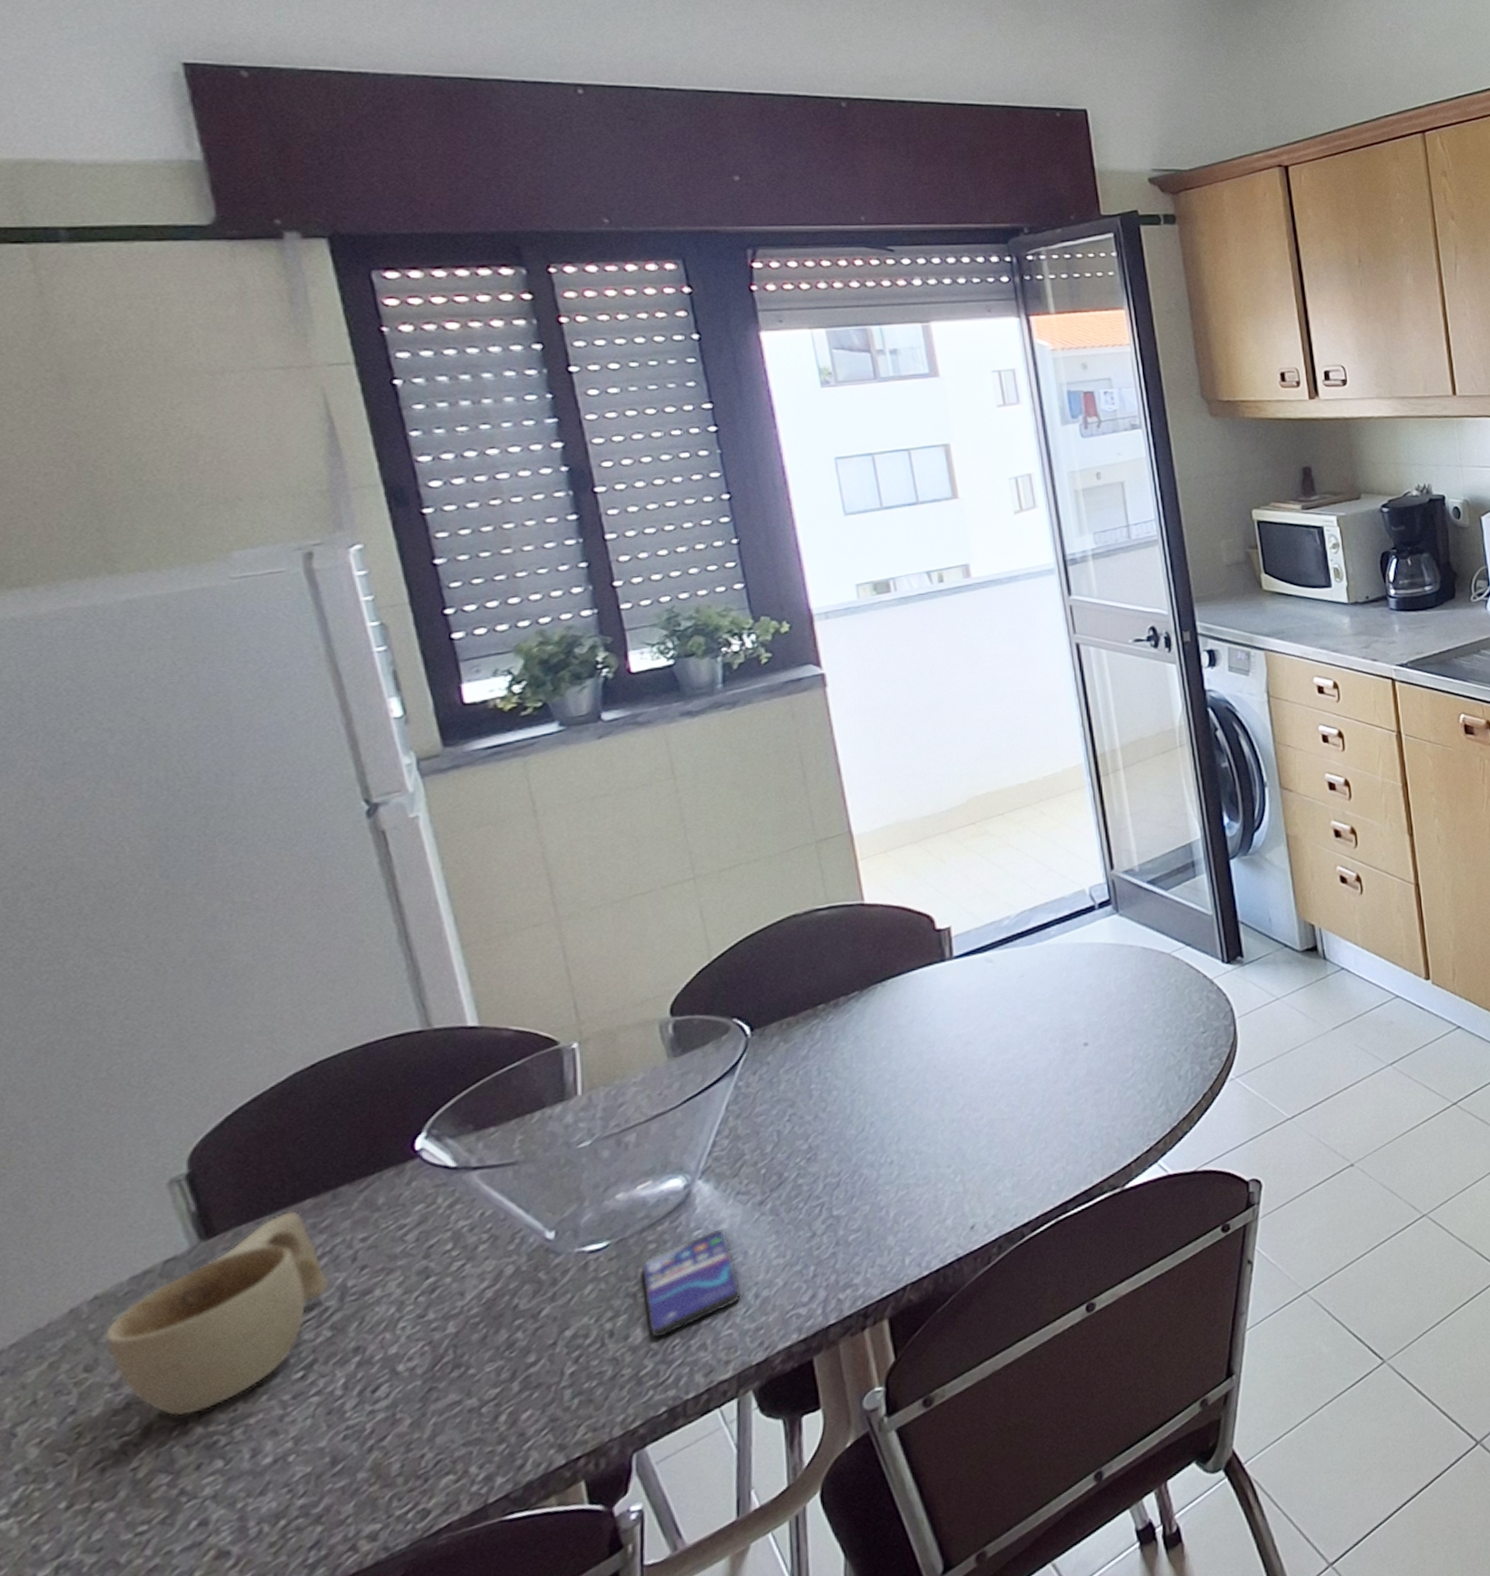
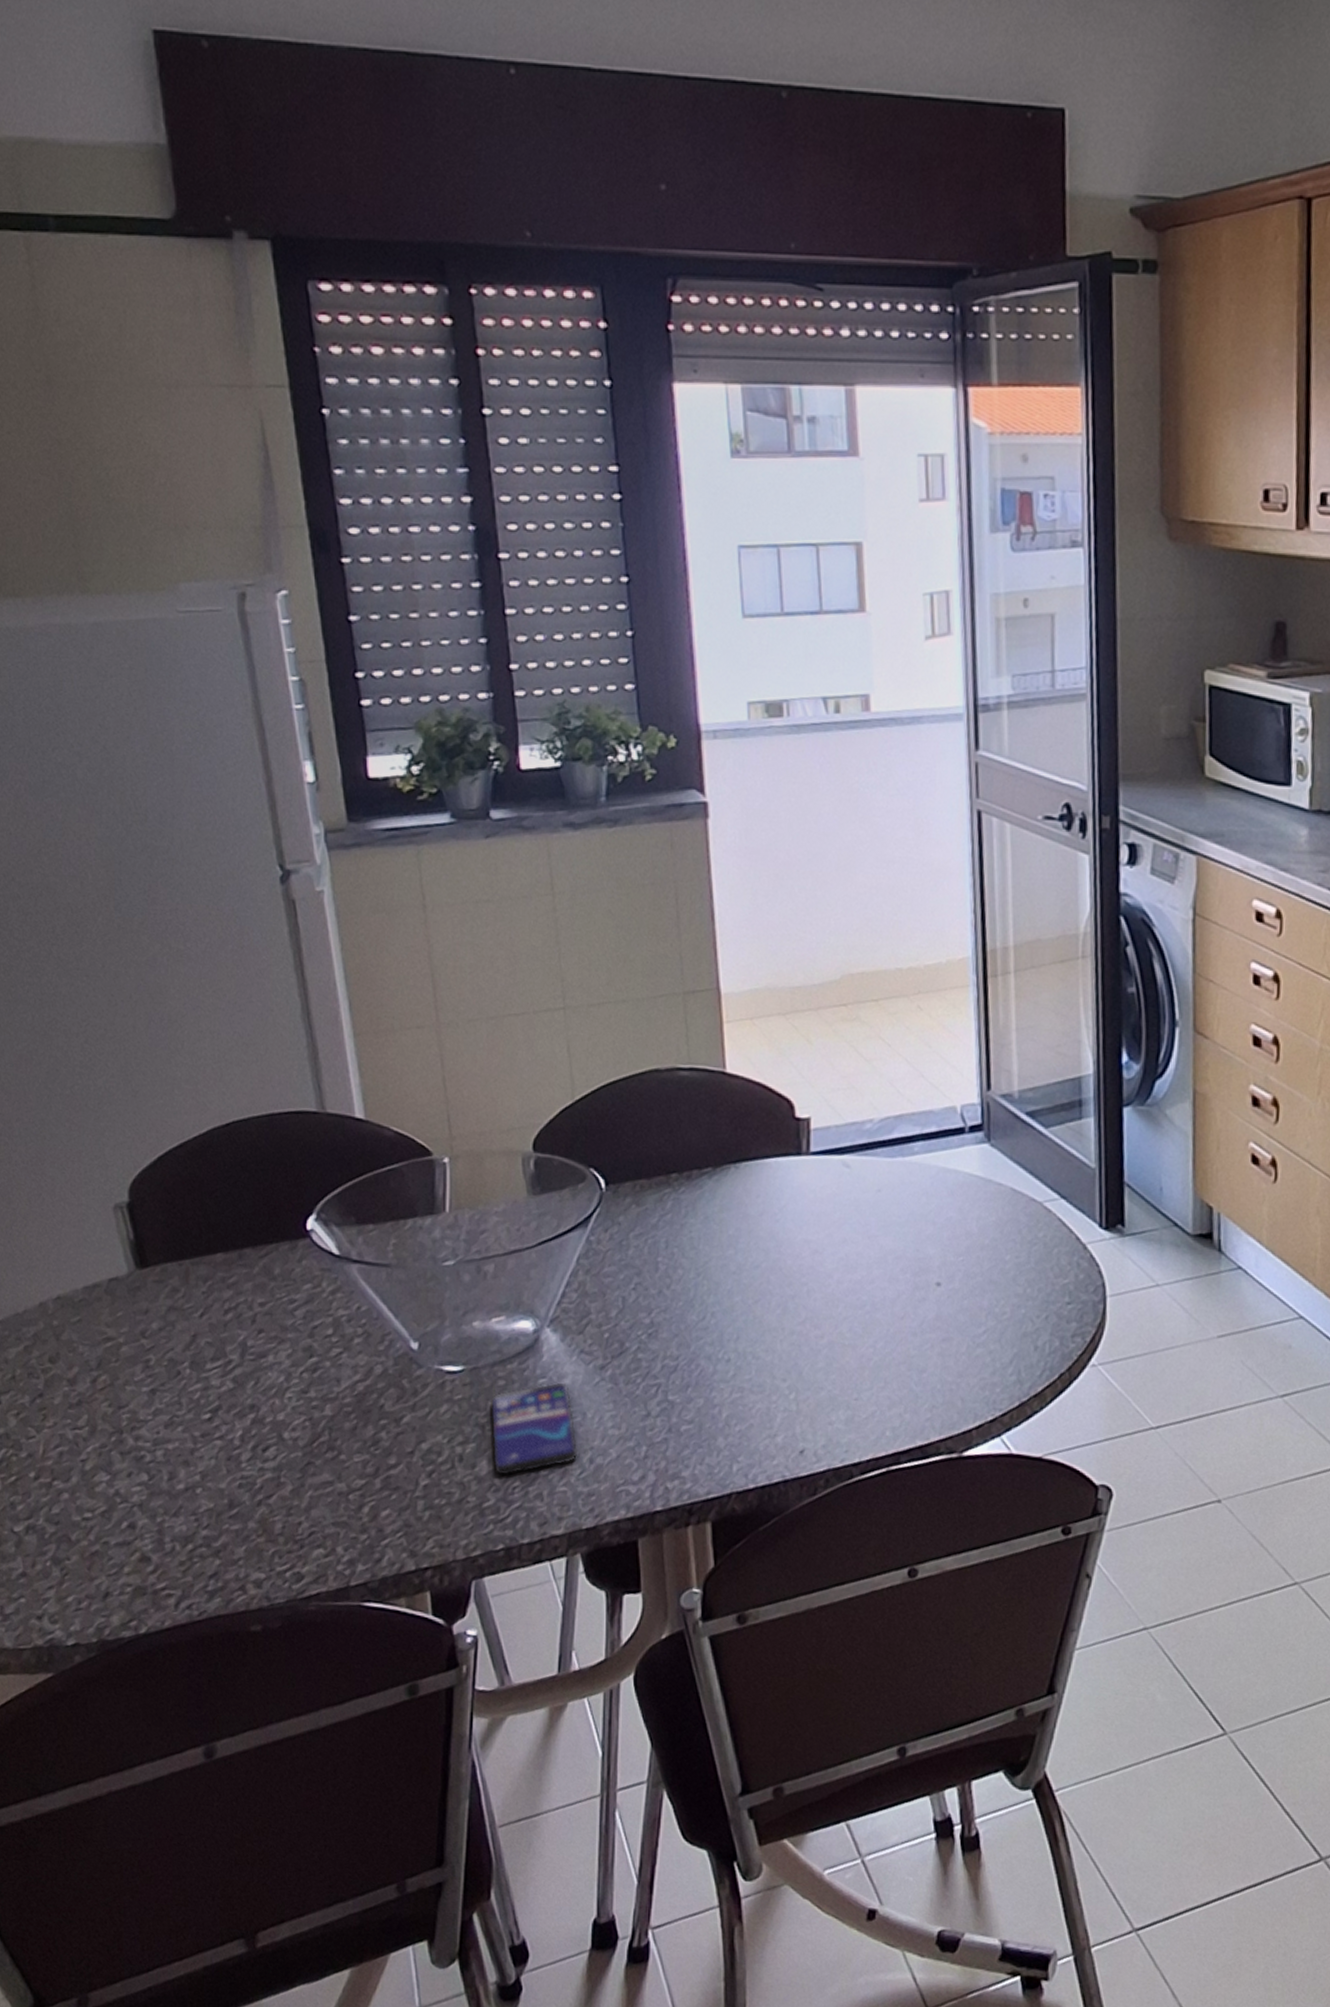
cup: present [106,1211,329,1417] -> none [65,1261,233,1426]

